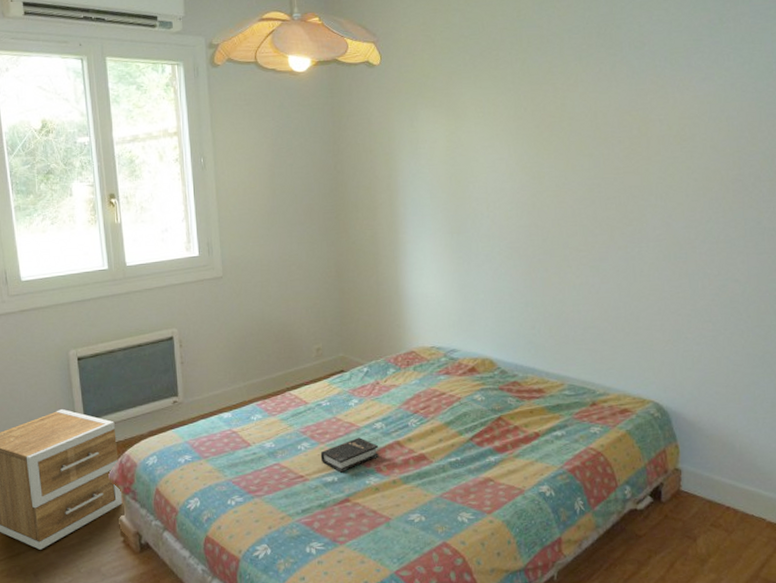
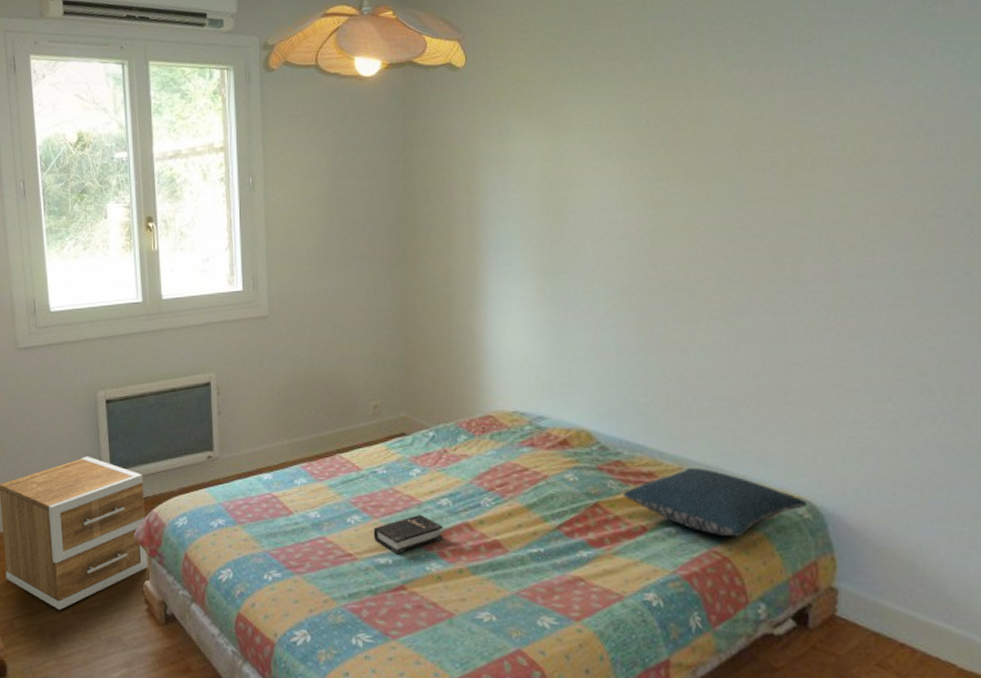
pillow: none [520,383,656,436] -> present [623,468,807,538]

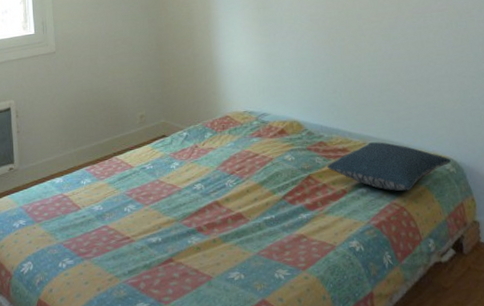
hardback book: present [373,515,443,554] -> none [145,199,199,233]

